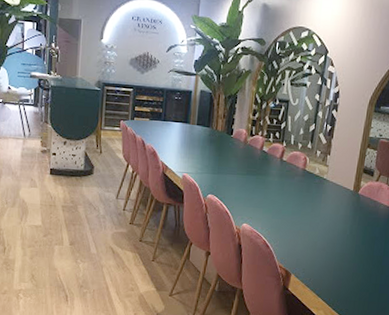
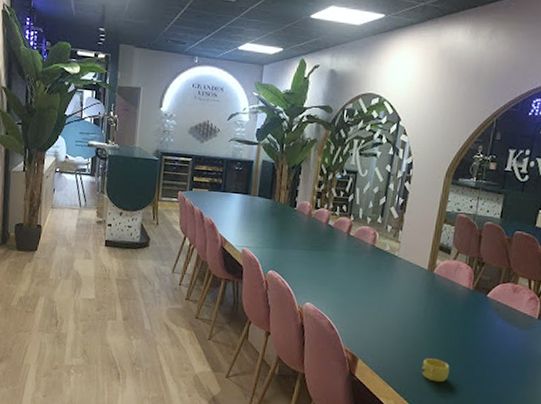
cup: none [347,271,373,293] -> present [421,358,450,383]

